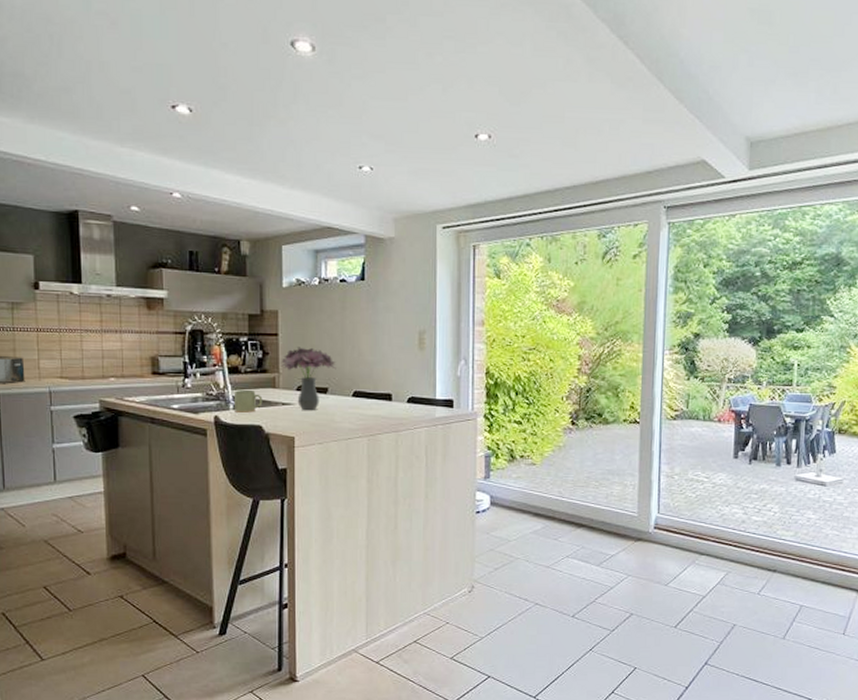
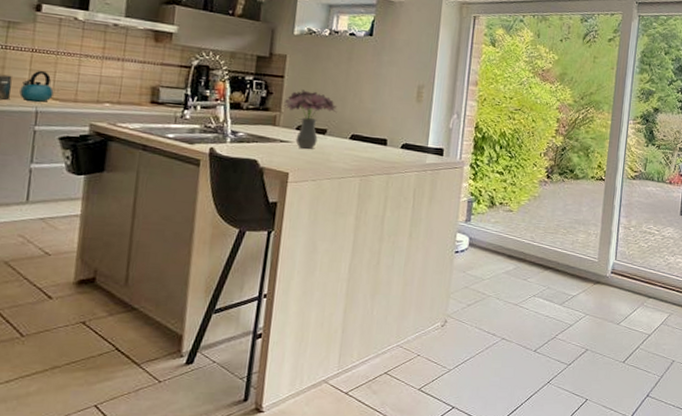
kettle: none [32,349,62,382] -> present [19,70,54,102]
mug: present [233,390,263,413] -> none [231,125,262,147]

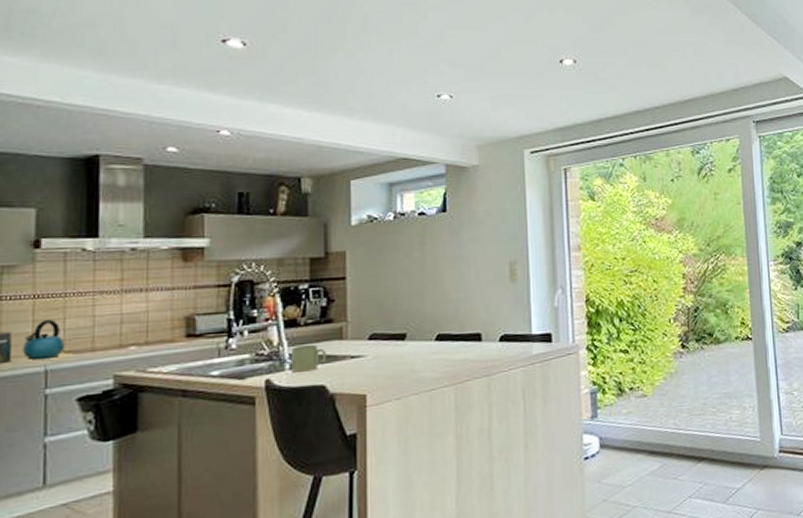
mug: none [231,125,262,147] -> present [290,345,327,373]
flower arrangement: present [283,89,337,150] -> none [349,289,416,363]

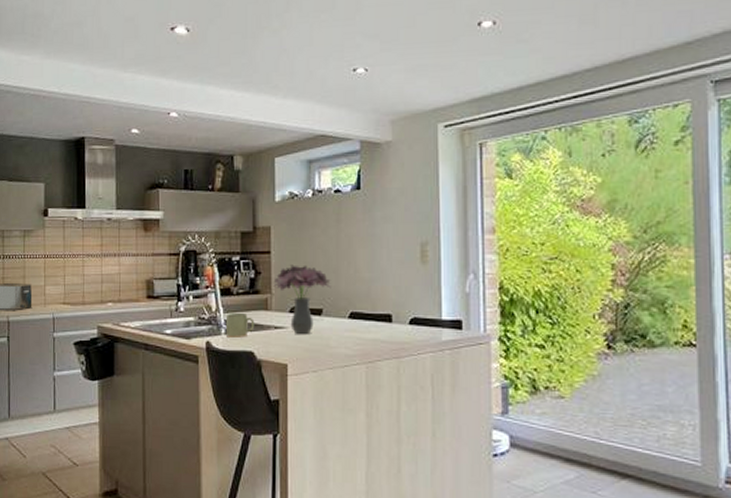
kettle: present [23,319,65,359] -> none [39,275,65,308]
flower arrangement: none [349,289,416,363] -> present [273,265,331,335]

